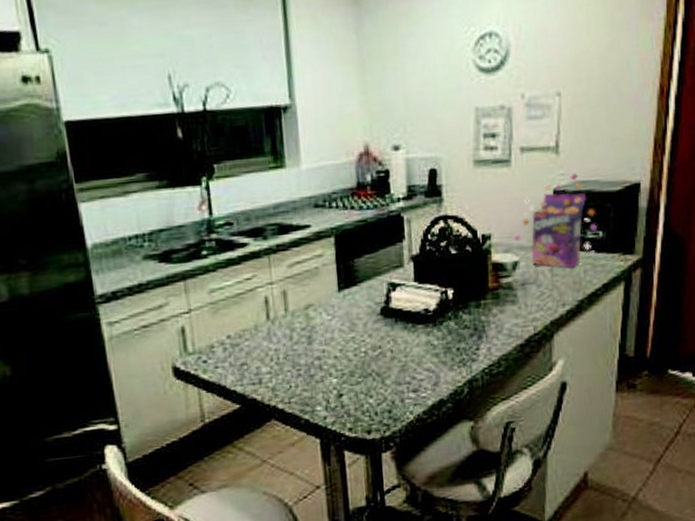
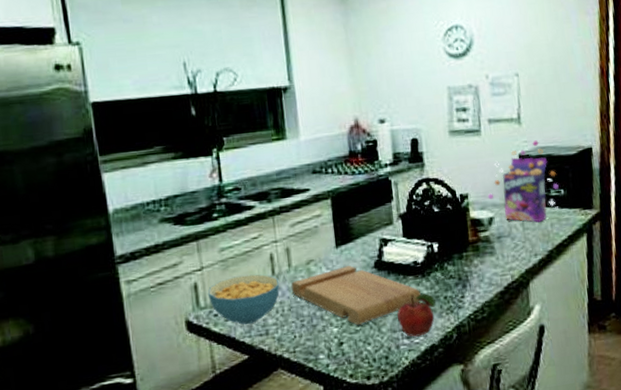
cereal bowl: none [196,318,275,372] -> present [207,274,280,325]
cutting board: none [287,312,431,376] -> present [291,265,421,325]
fruit: none [404,344,447,391] -> present [397,294,436,337]

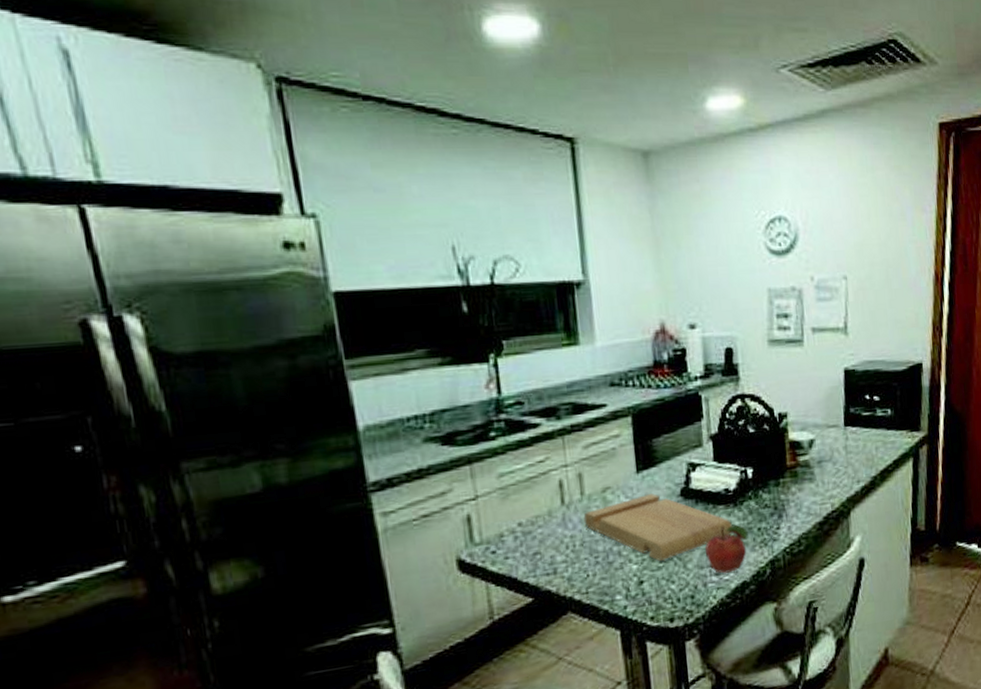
cereal bowl: present [207,274,280,325] -> none [483,503,570,563]
cereal box: present [488,140,559,223] -> none [809,353,886,446]

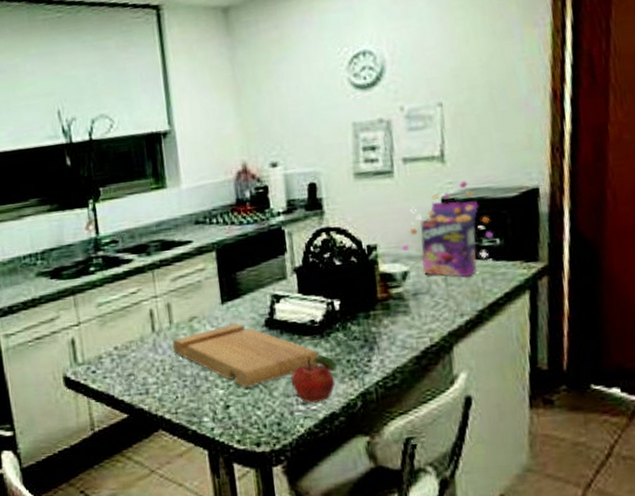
cereal box: none [809,353,886,446] -> present [401,181,493,277]

